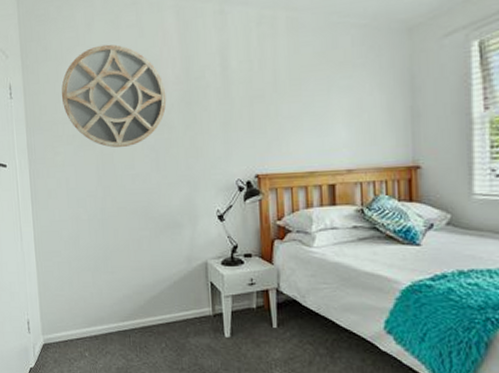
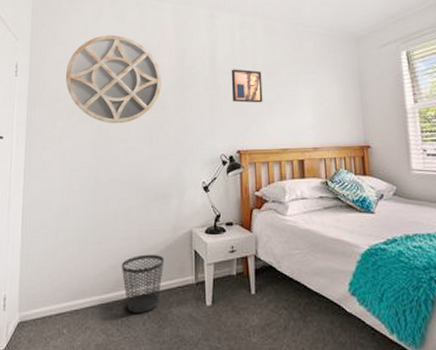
wastebasket: none [135,285,180,341] -> present [121,254,165,313]
wall art: none [246,77,286,119] -> present [231,69,263,103]

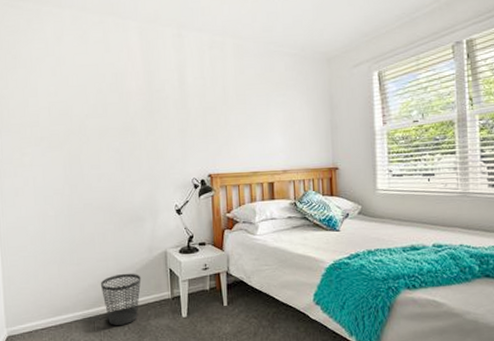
home mirror: present [65,35,162,123] -> none [30,56,131,149]
wall art: present [231,69,263,103] -> none [200,92,234,127]

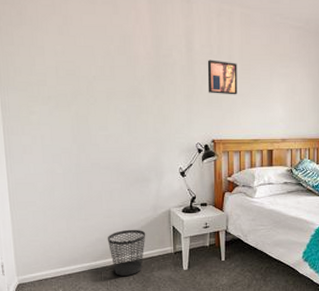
wall art: none [200,92,234,127] -> present [207,60,238,95]

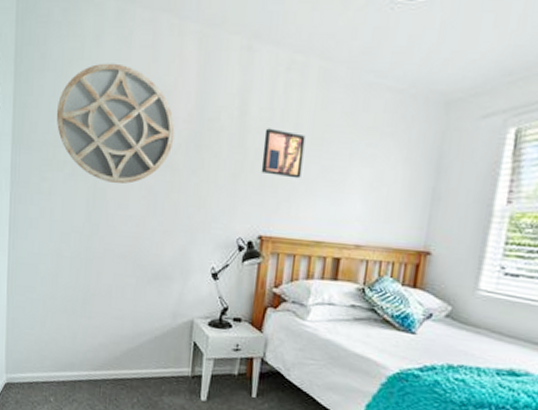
home mirror: none [36,16,138,110] -> present [56,63,175,184]
wastebasket: present [107,229,146,276] -> none [112,337,160,396]

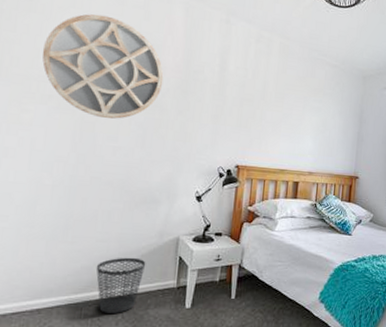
wastebasket: none [112,337,160,396] -> present [96,257,146,313]
wall art: present [261,128,306,179] -> none [237,82,271,122]

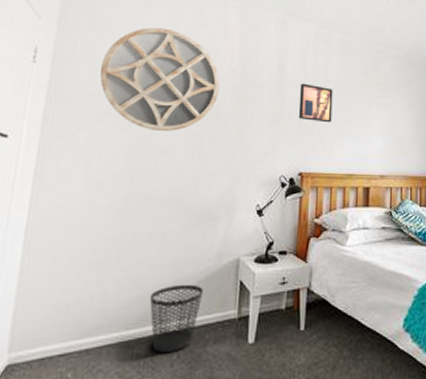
wall art: none [237,82,271,122] -> present [298,83,333,123]

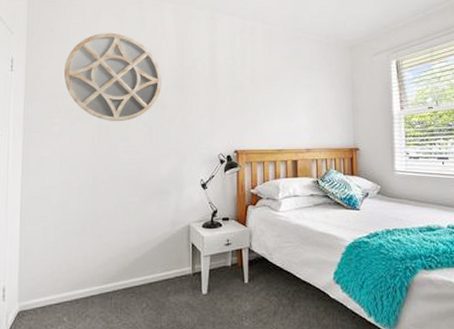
wastebasket: present [149,284,204,352] -> none [120,247,163,301]
wall art: present [298,83,333,123] -> none [230,71,261,105]

